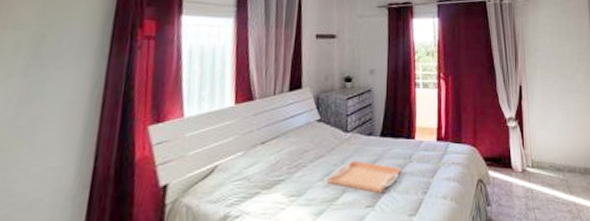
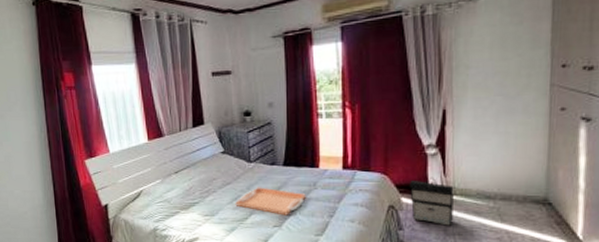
backpack: none [496,149,532,200] -> present [410,176,454,226]

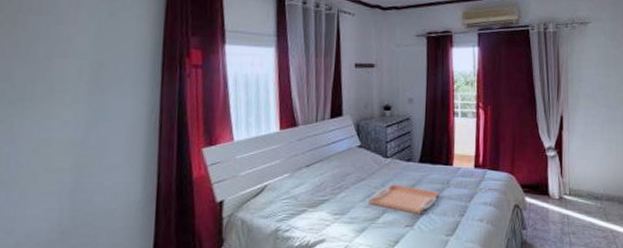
backpack: present [410,176,454,226] -> none [533,177,569,225]

